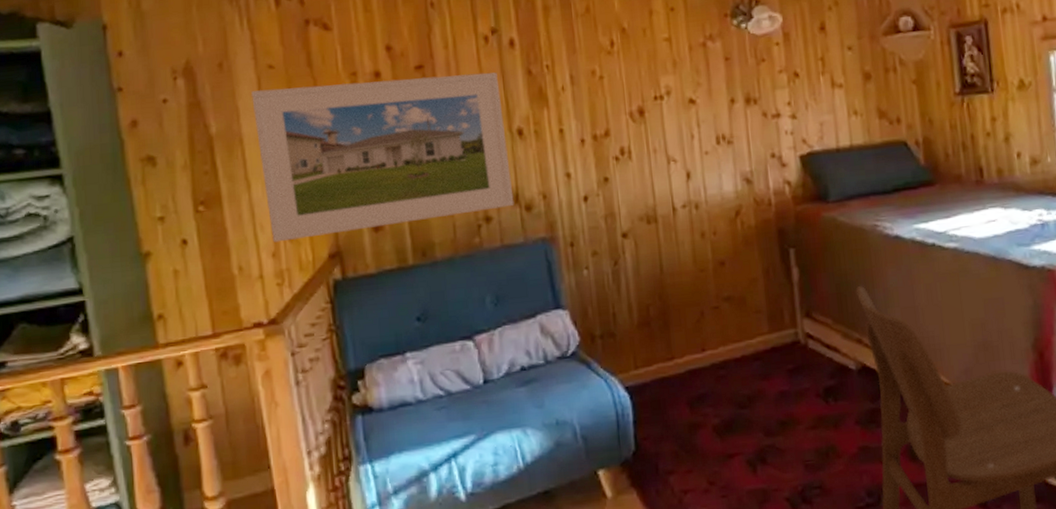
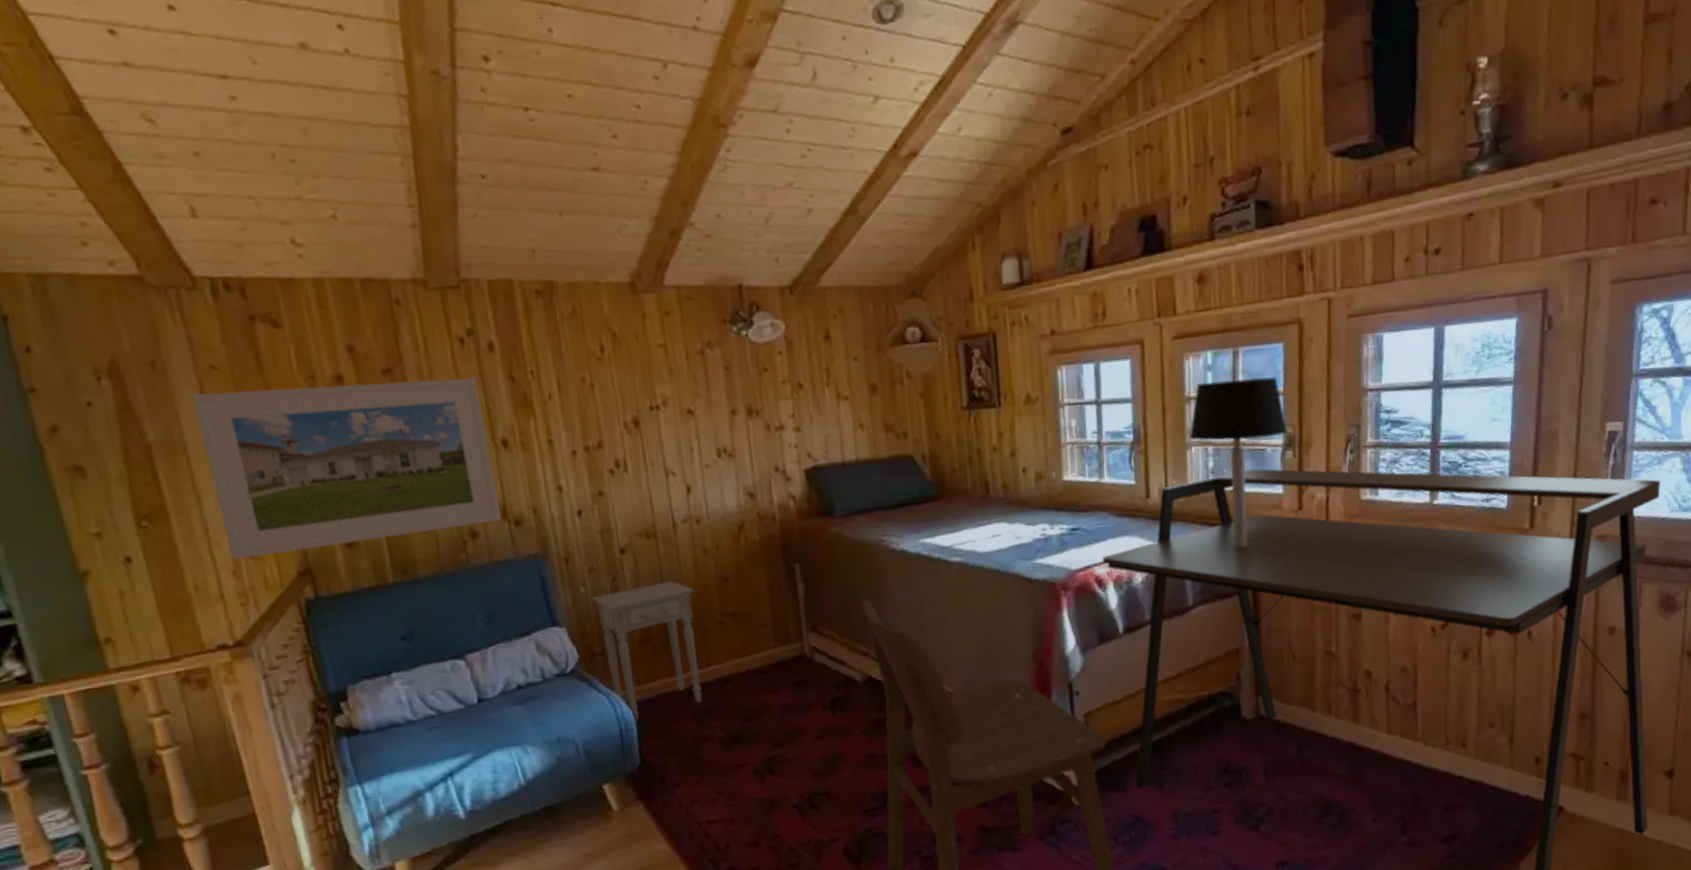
nightstand: none [594,265,697,406] -> present [592,581,702,721]

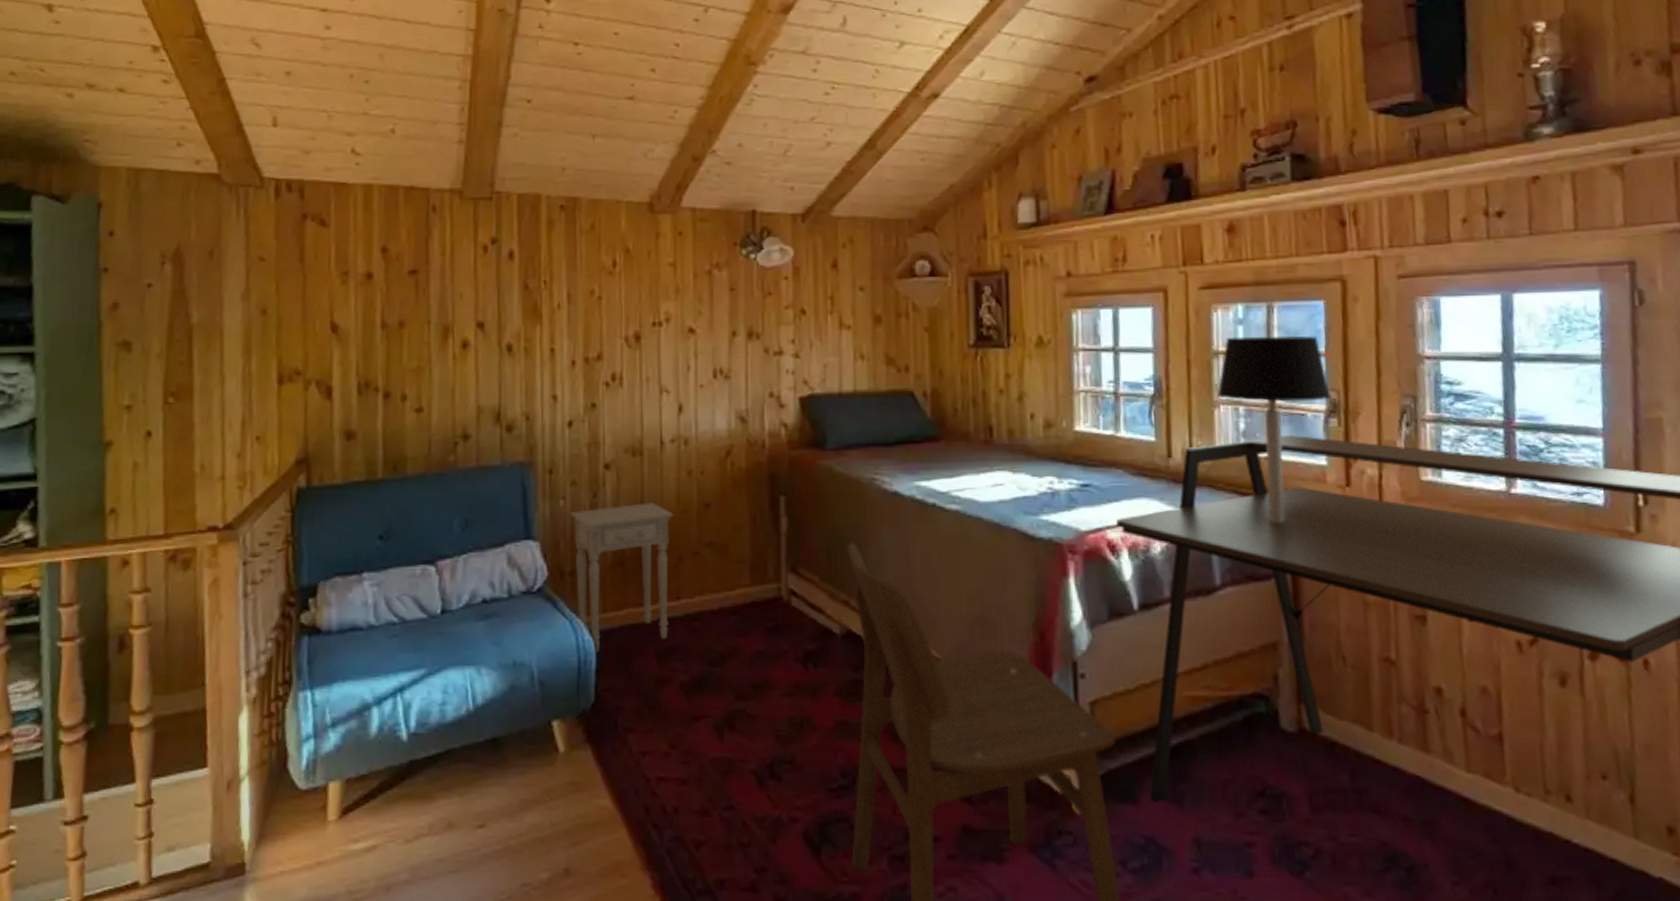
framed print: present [192,378,502,560] -> none [238,282,495,443]

